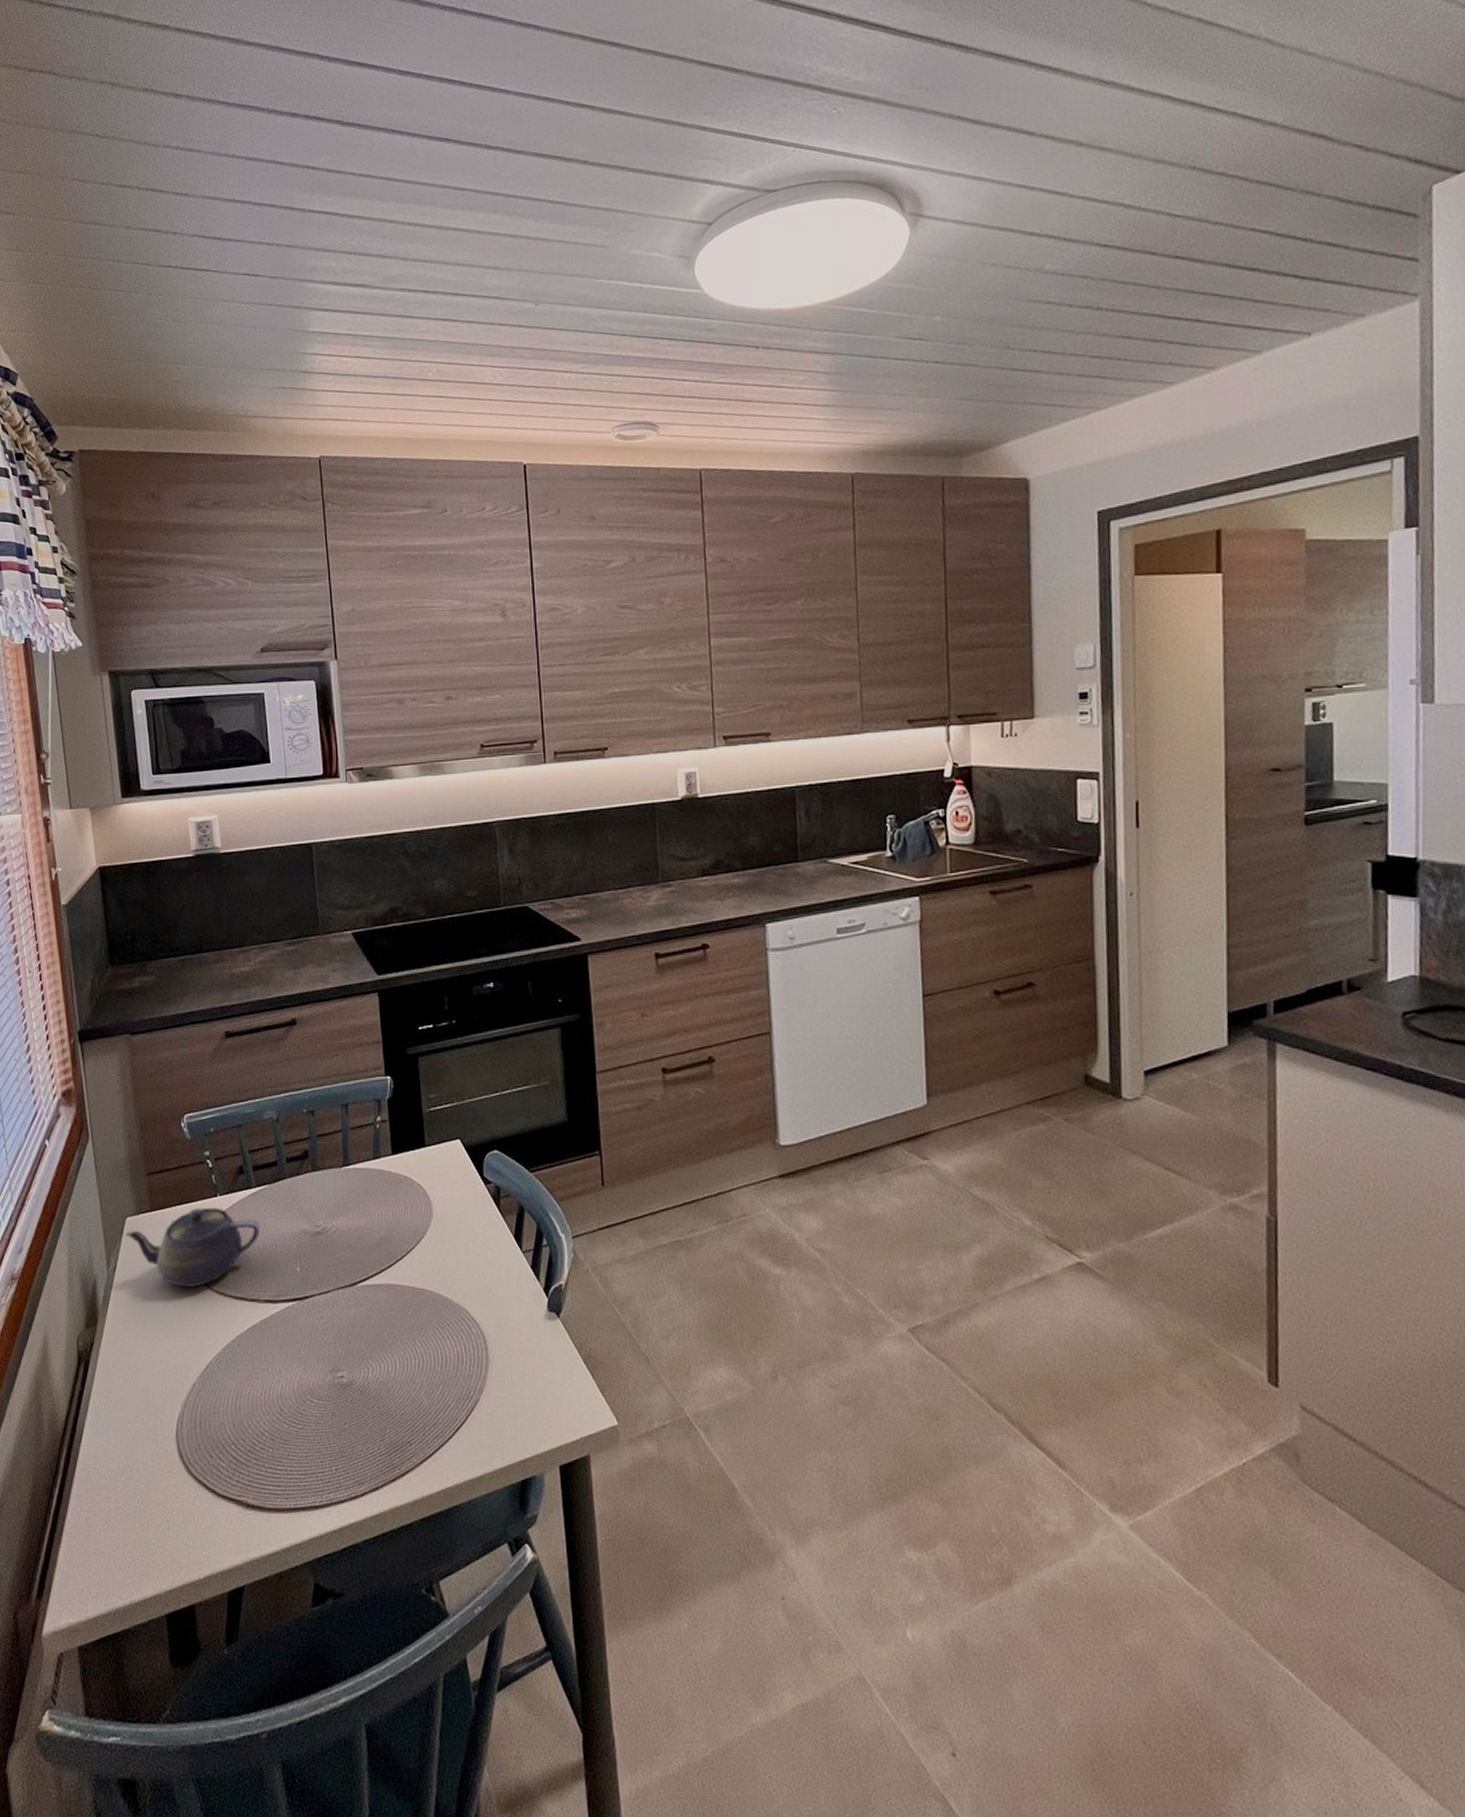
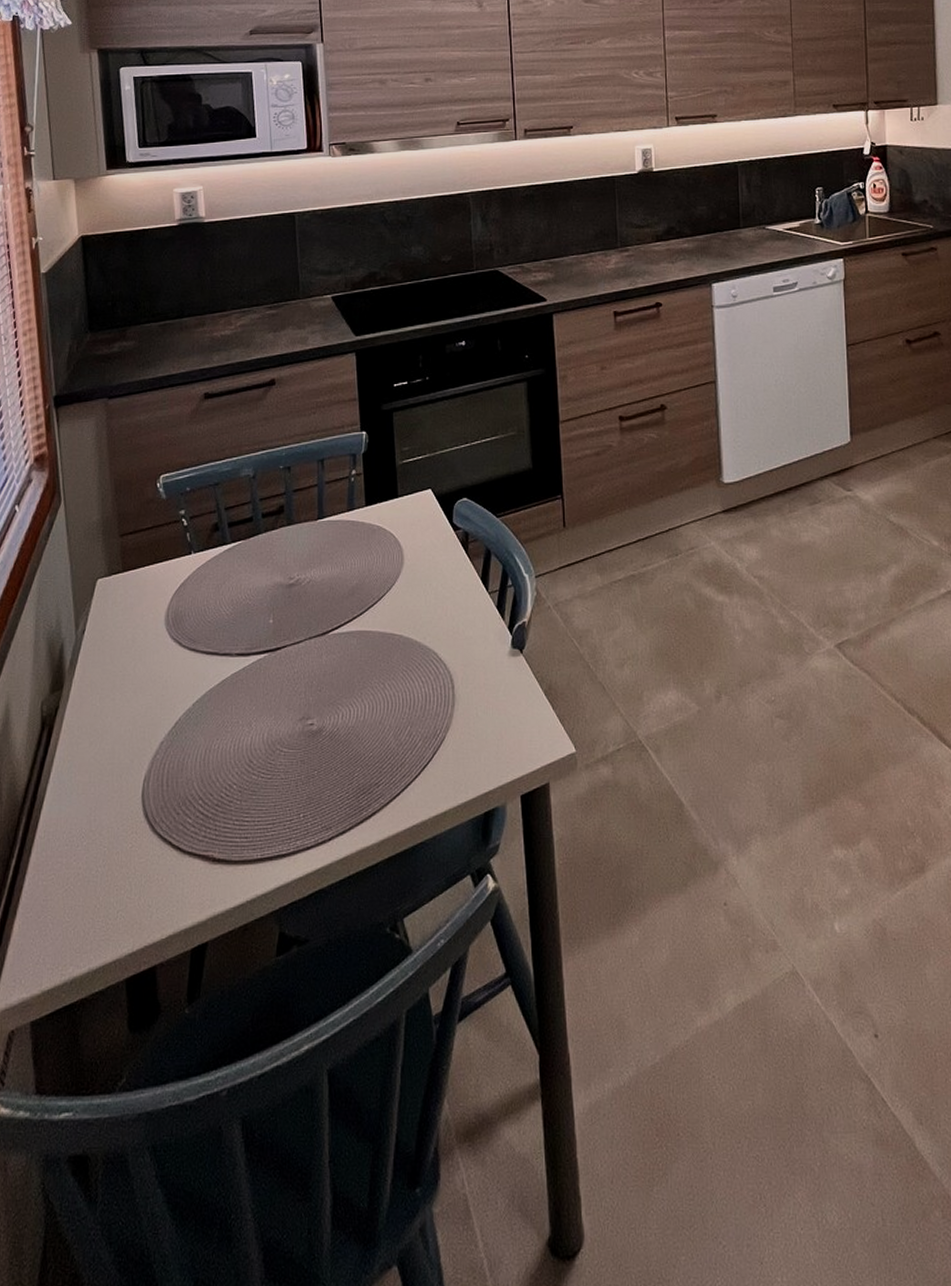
teapot: present [125,1207,261,1288] -> none [96,565,235,647]

